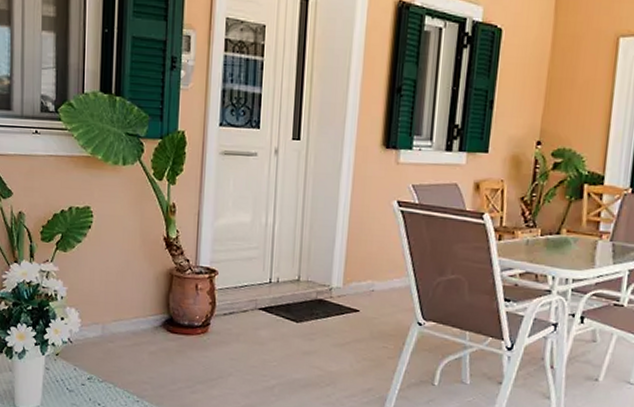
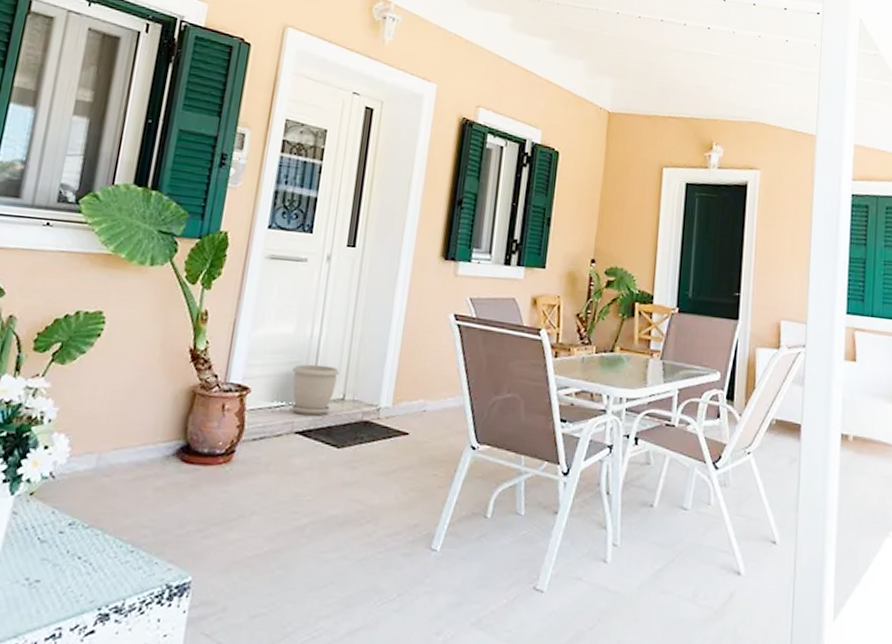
flowerpot: none [252,249,293,295] -> present [291,364,339,416]

